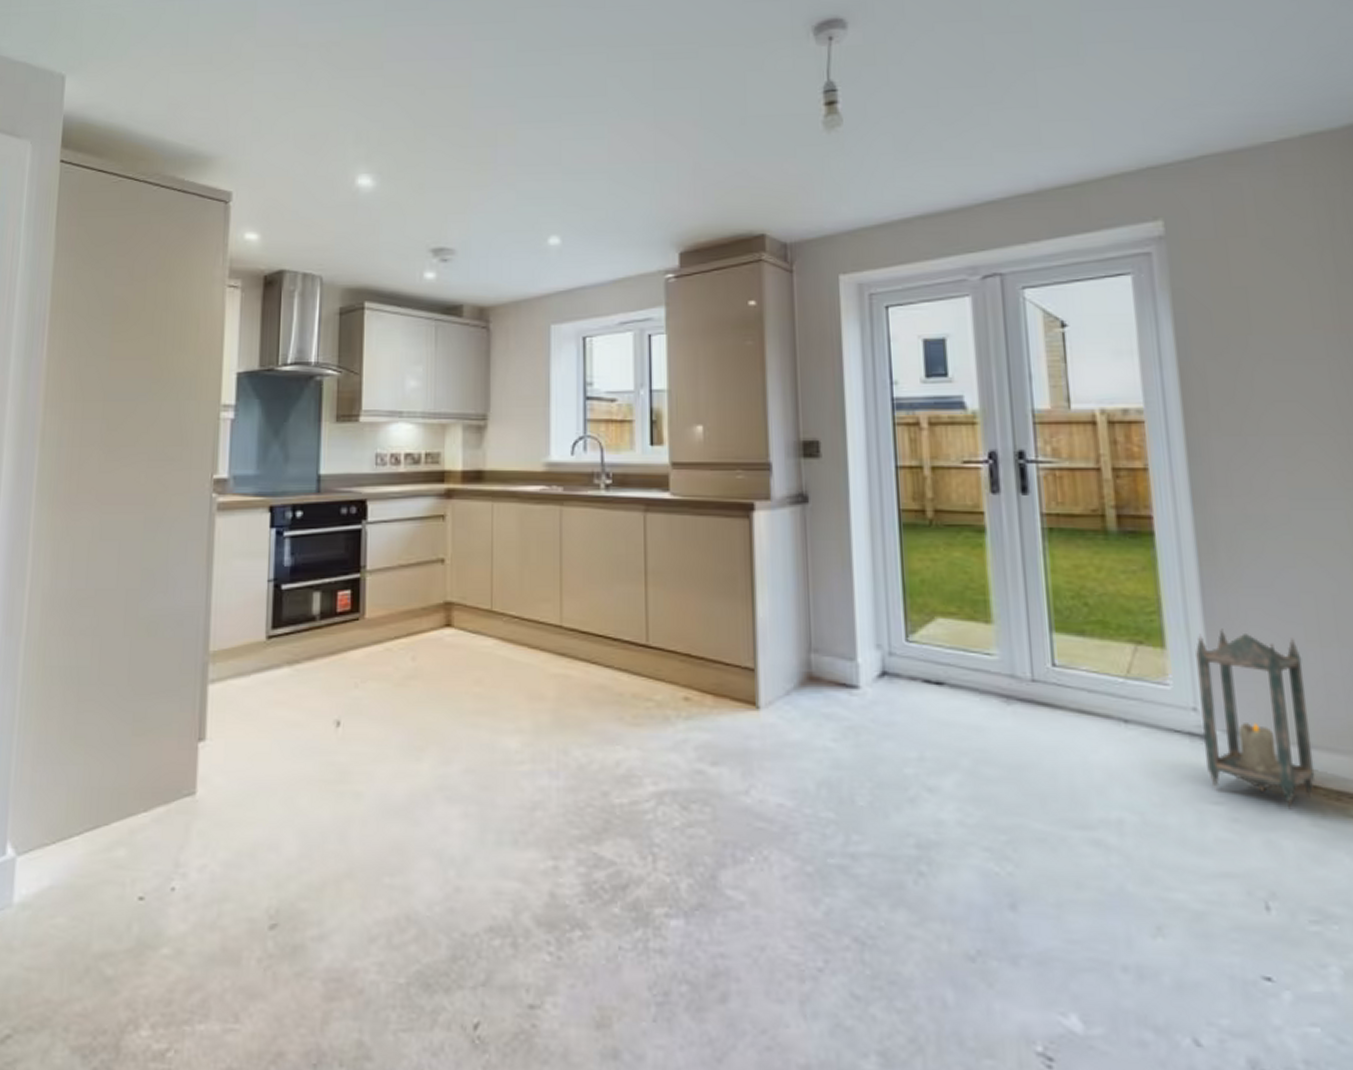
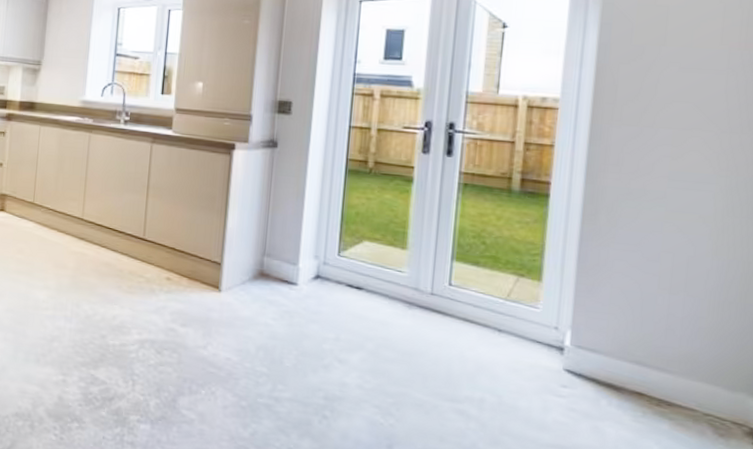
lantern: present [1196,629,1316,810] -> none [557,272,652,408]

